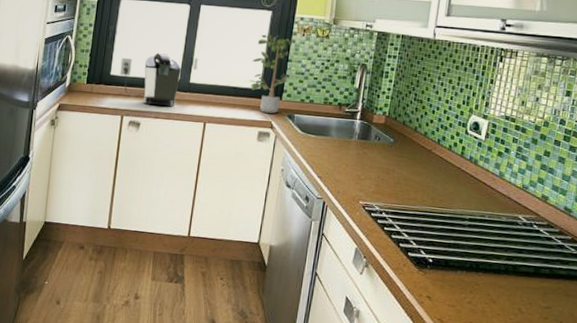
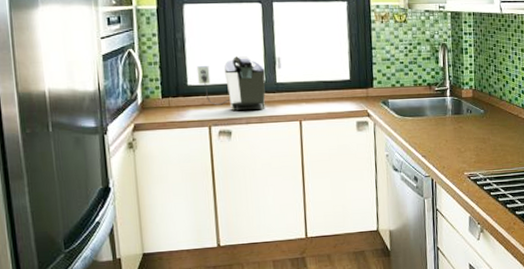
potted plant: present [244,34,293,114] -> none [333,25,378,102]

